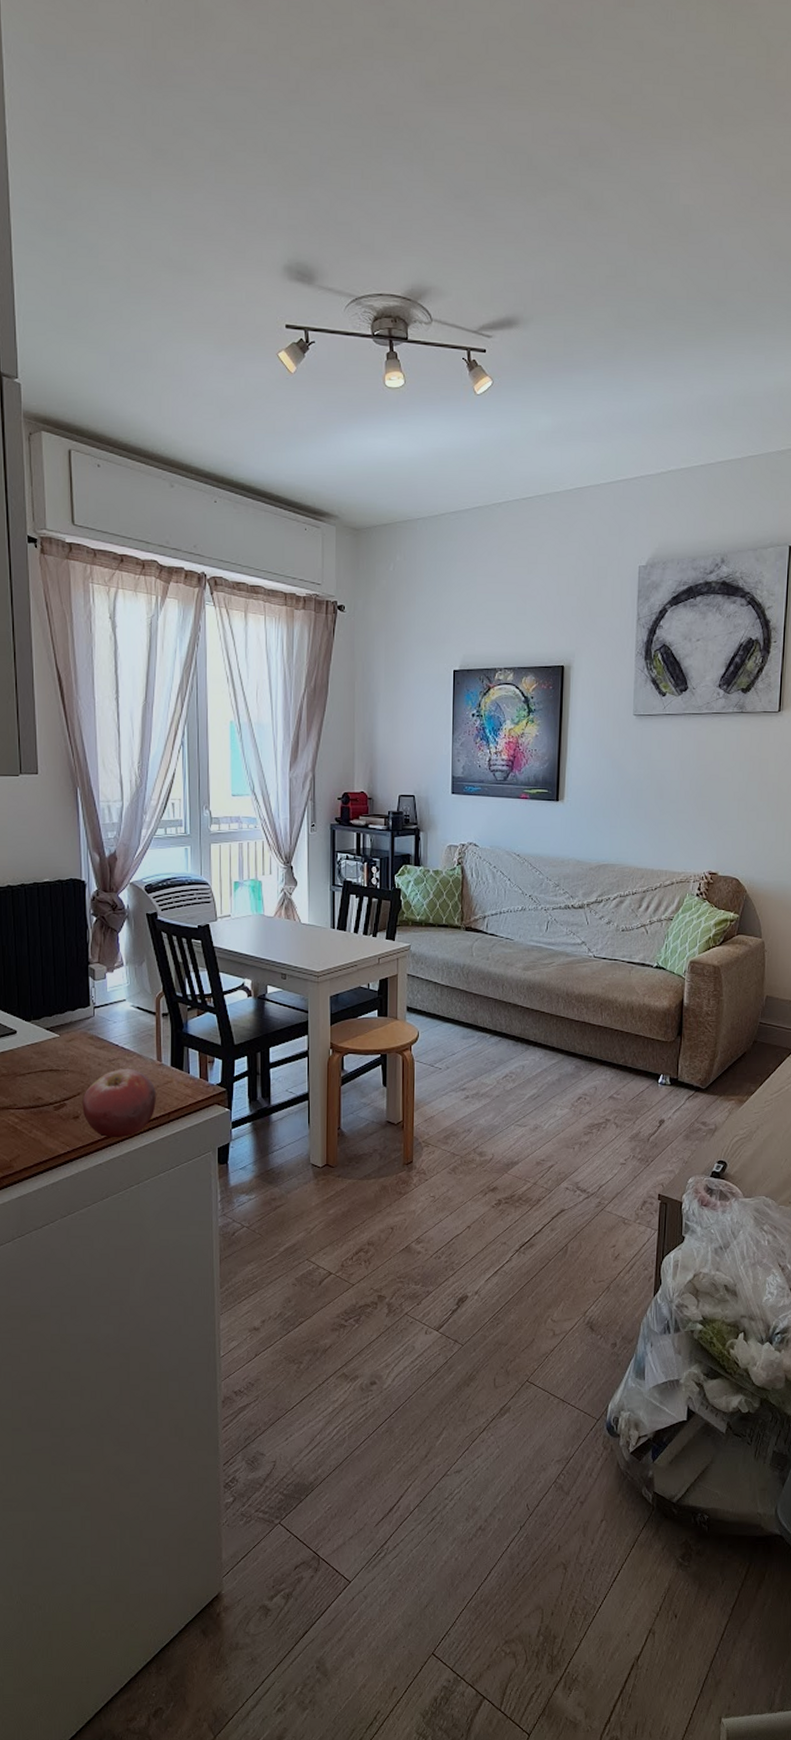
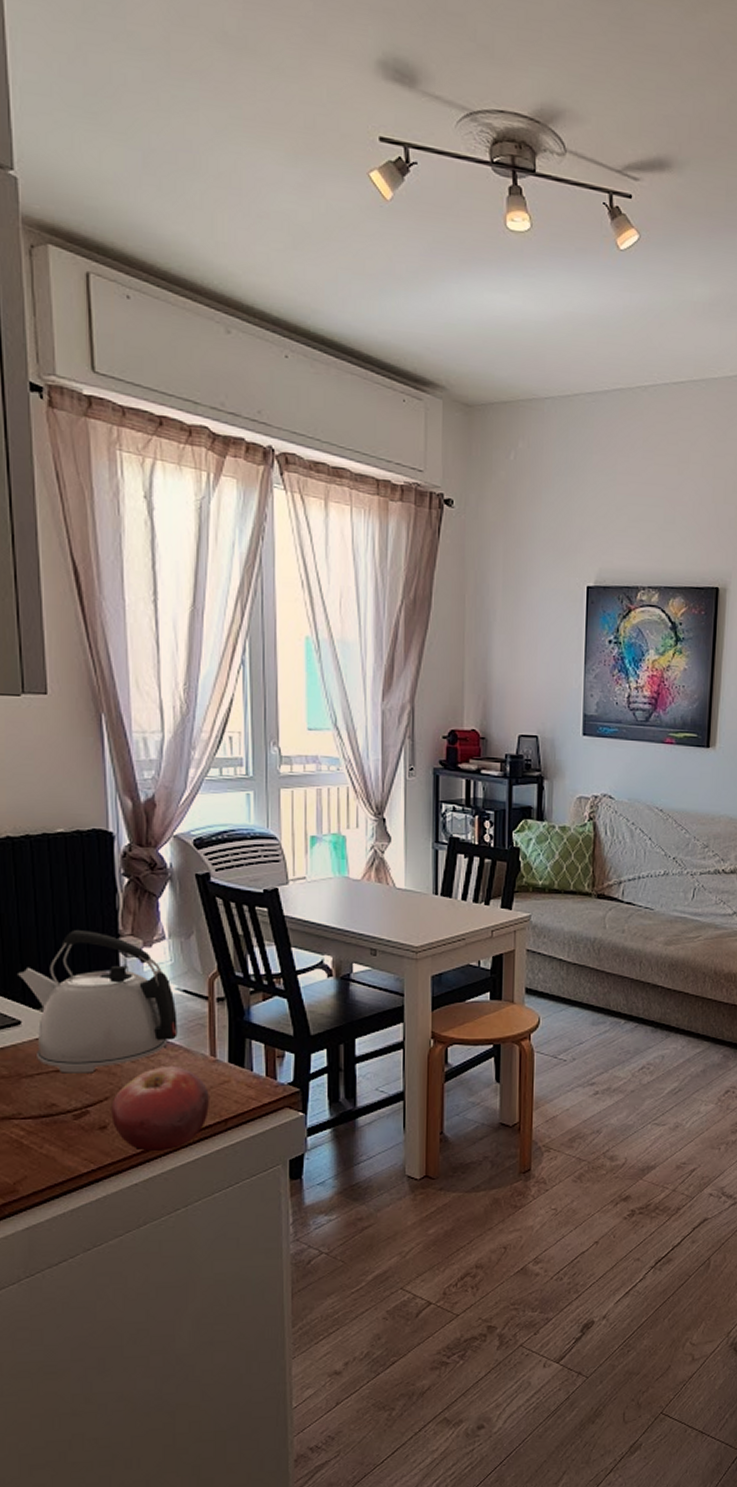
kettle: none [15,959,132,1073] -> present [18,930,178,1073]

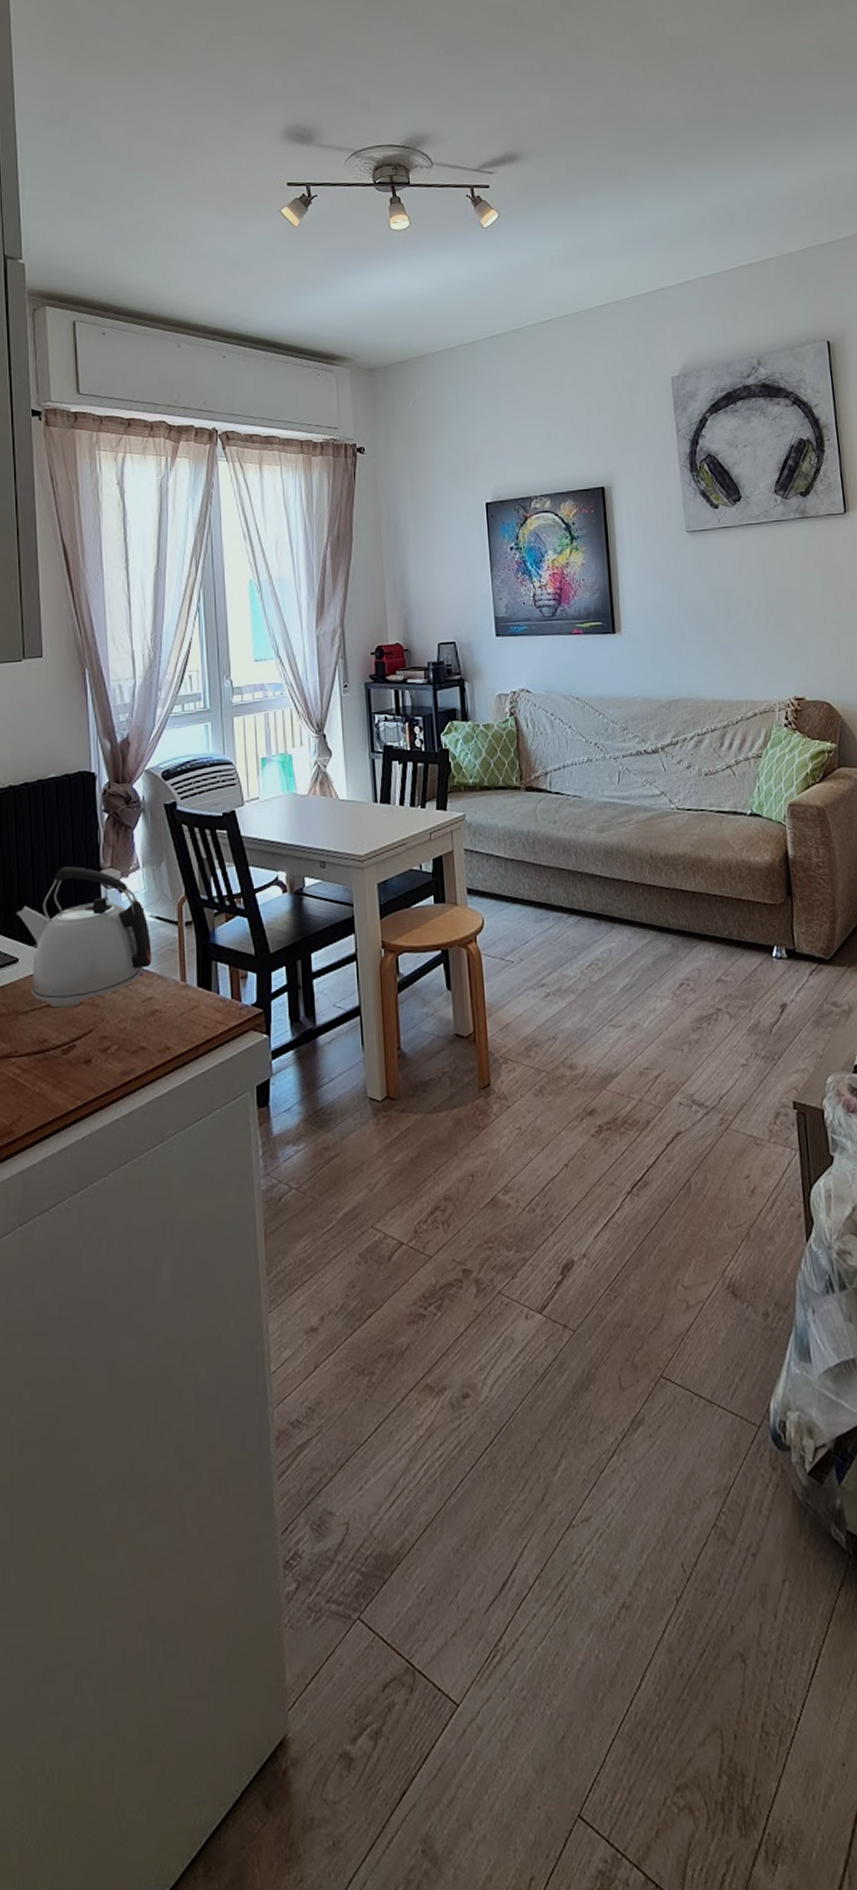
fruit: present [111,1065,209,1152] -> none [95,993,181,1085]

